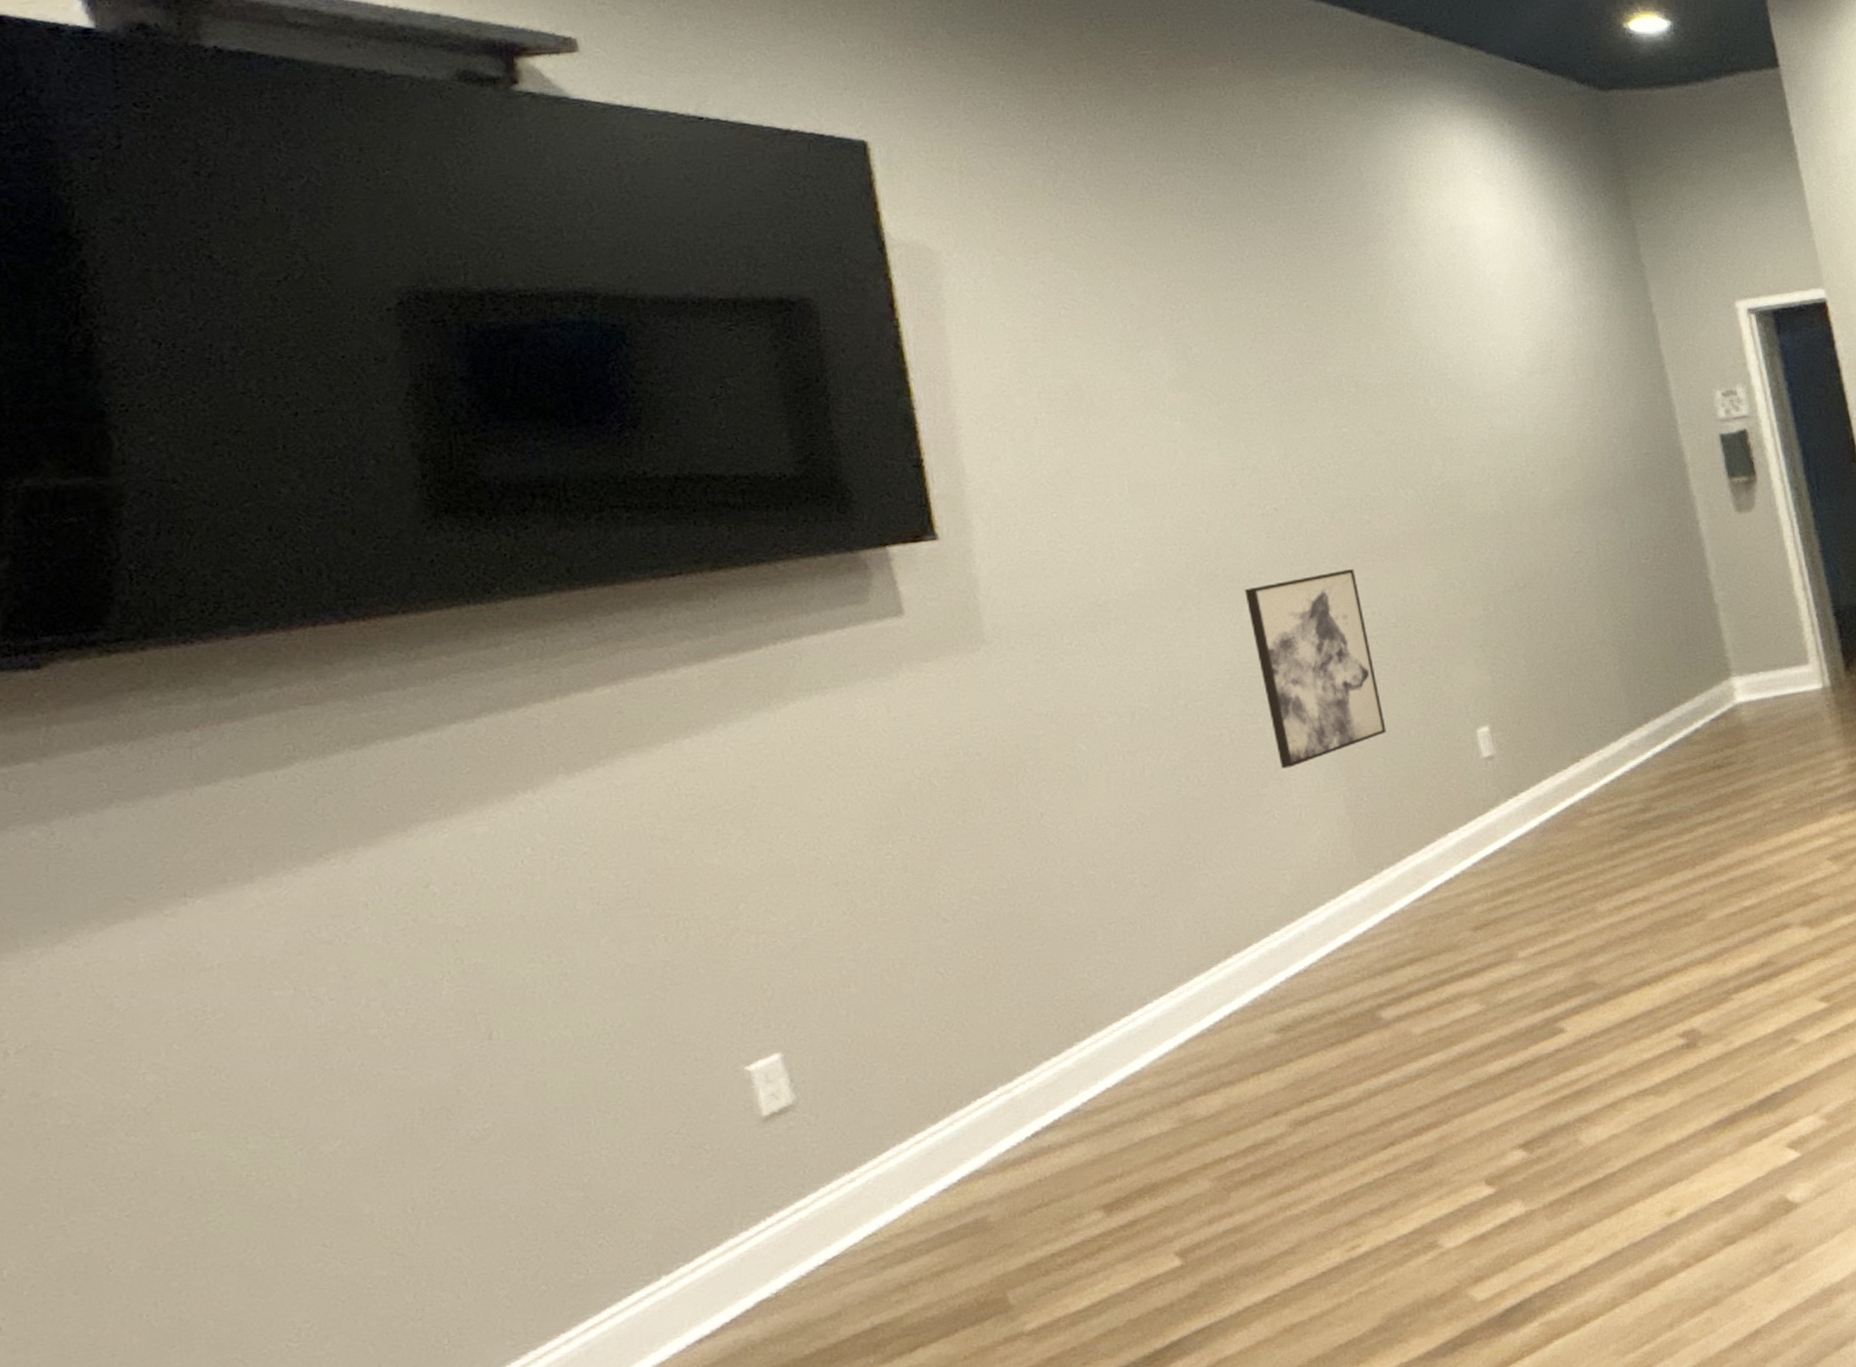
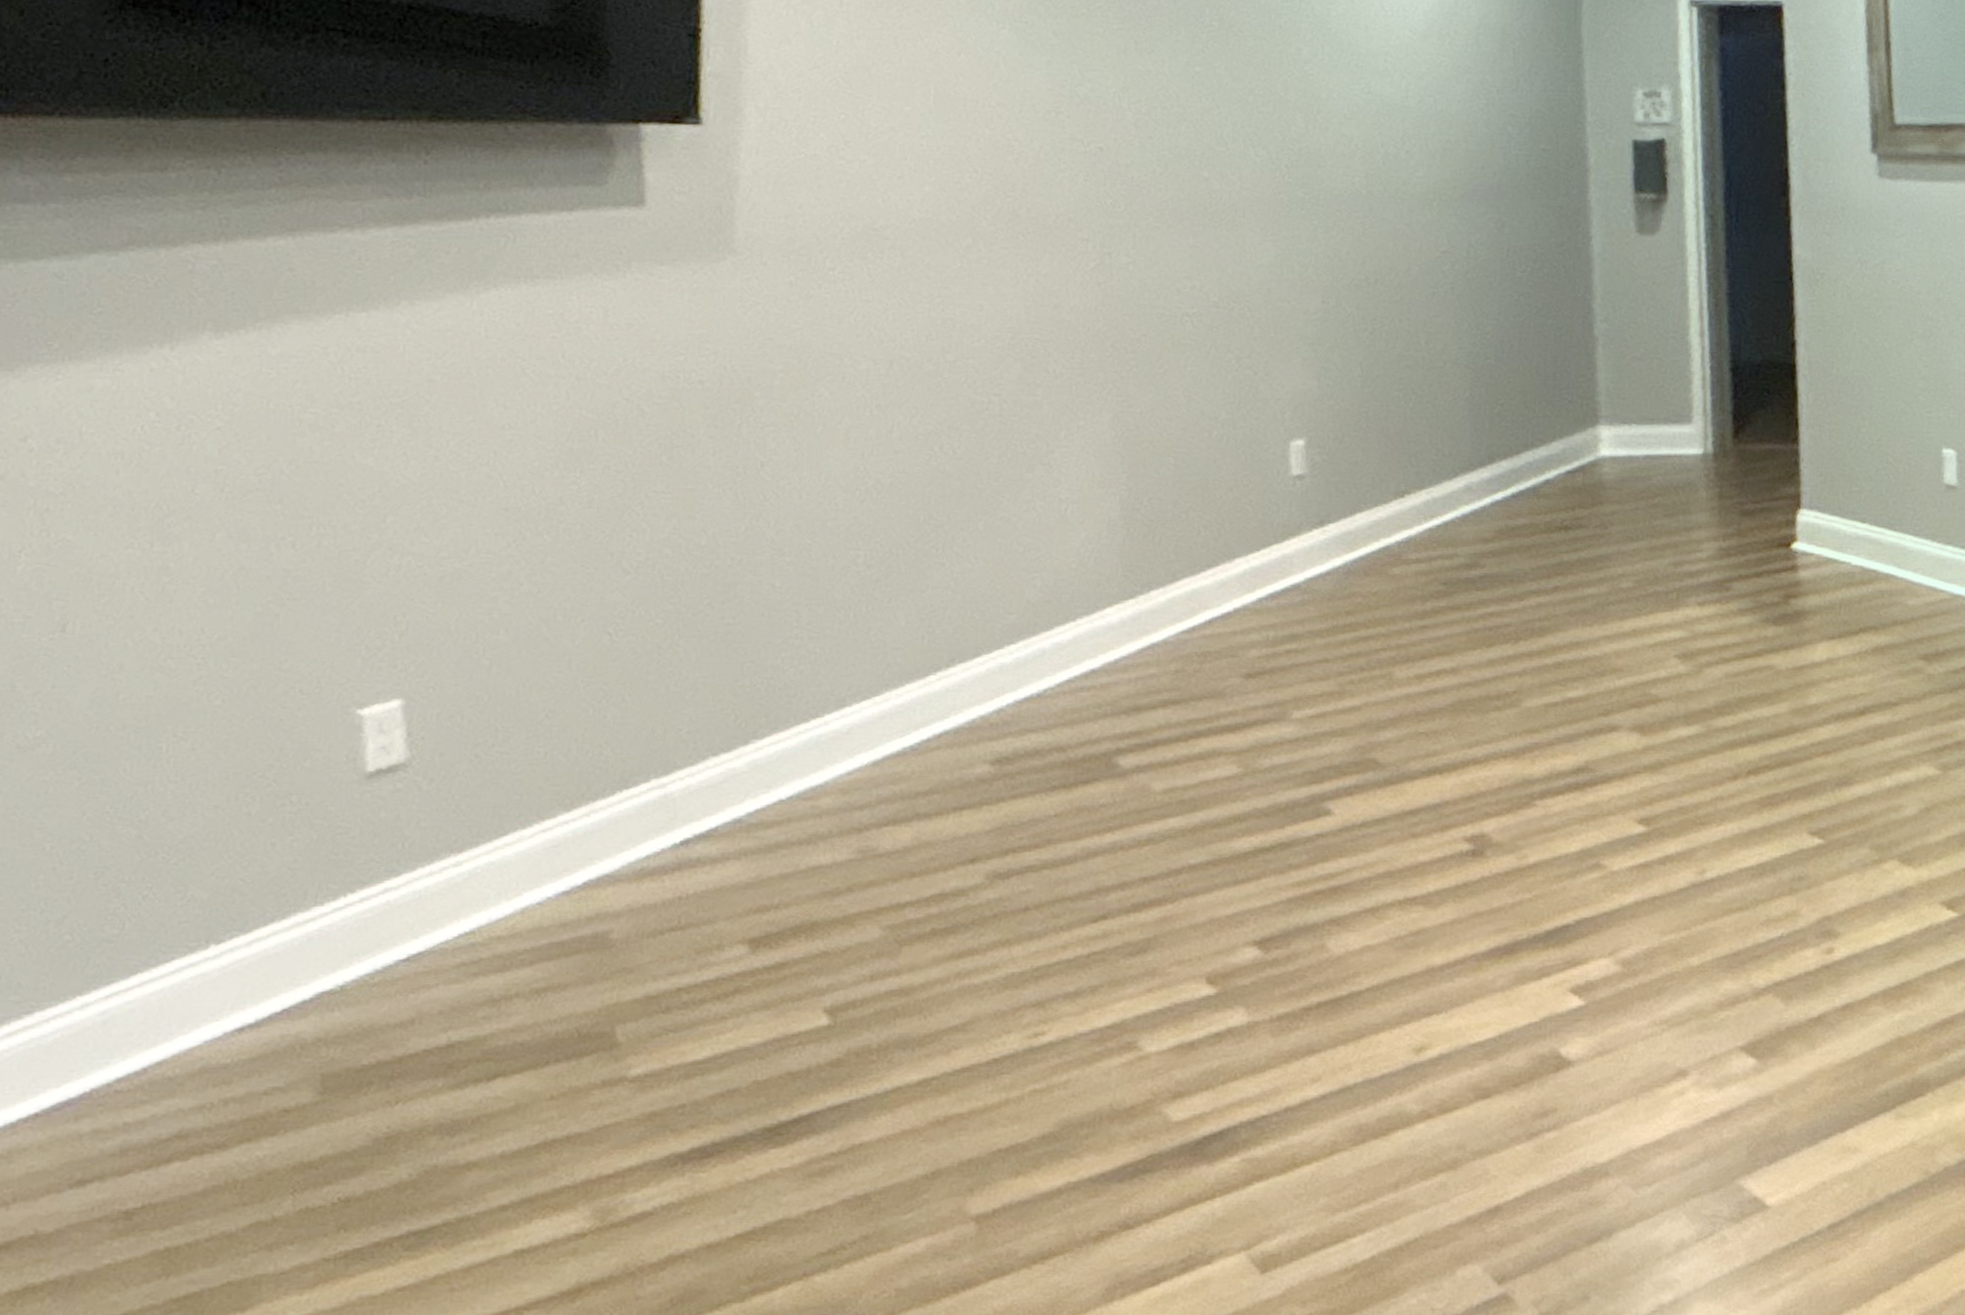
wall art: present [1244,569,1387,769] -> none [1047,231,1185,453]

